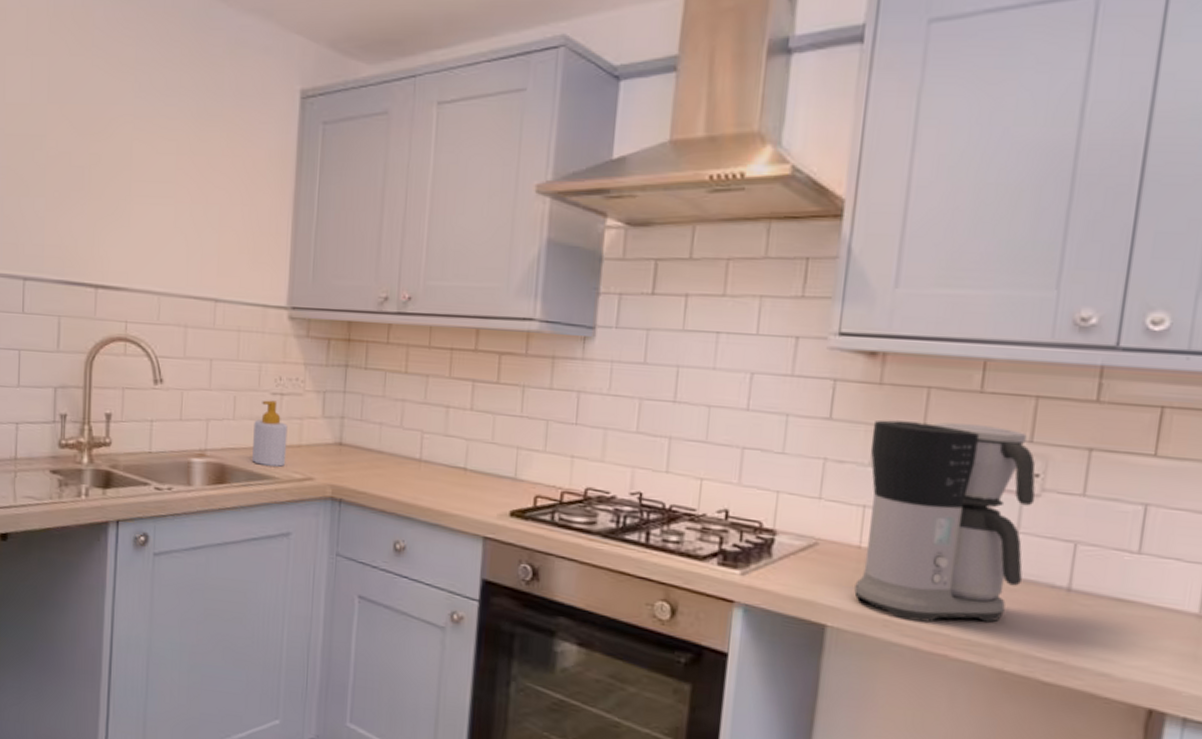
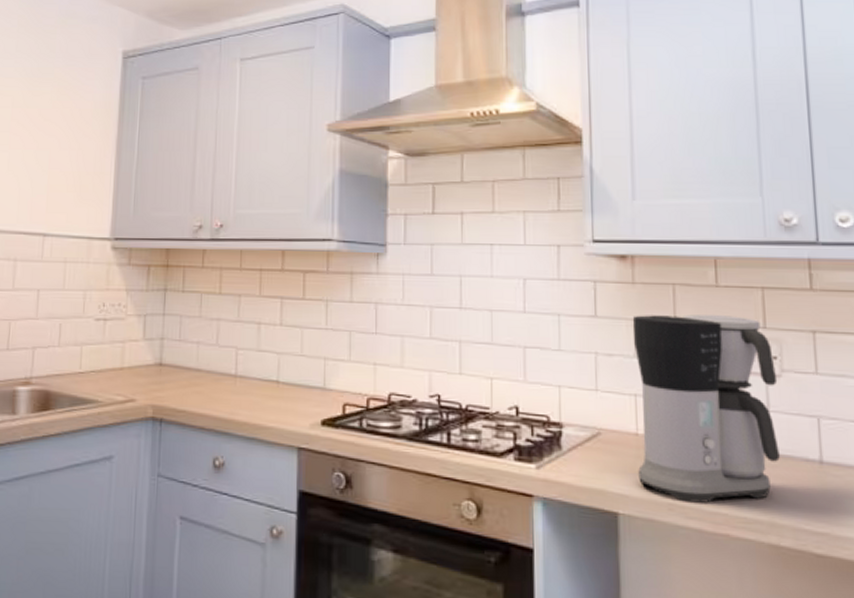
soap bottle: present [252,400,288,467] -> none [76,326,111,391]

